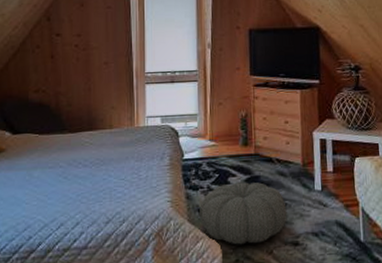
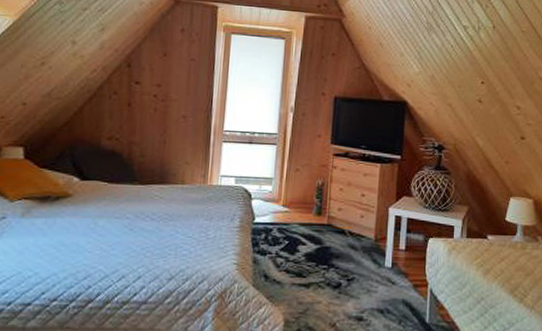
pouf: present [199,182,287,245] -> none [265,251,355,315]

